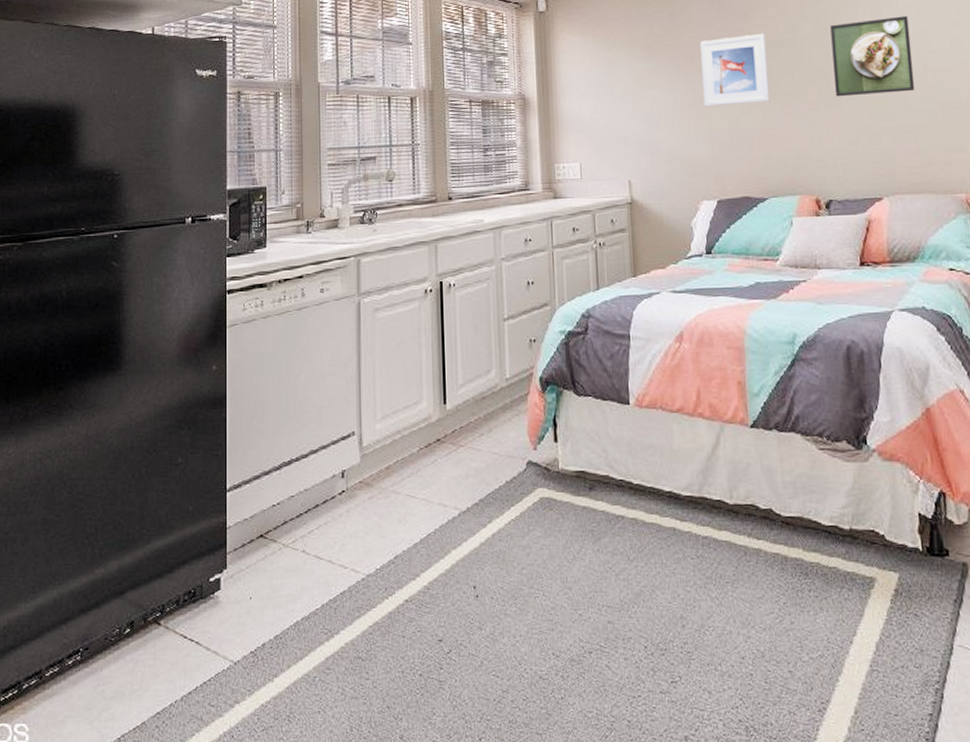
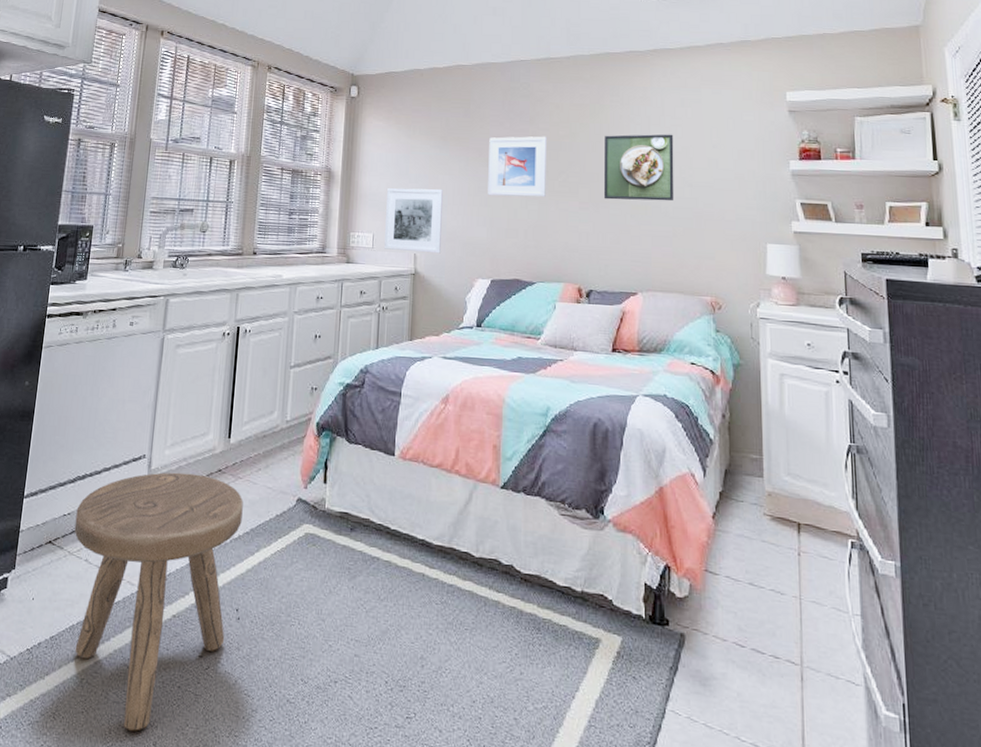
stool: none [286,446,469,726] -> present [74,472,243,731]
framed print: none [591,106,658,179] -> present [384,188,444,254]

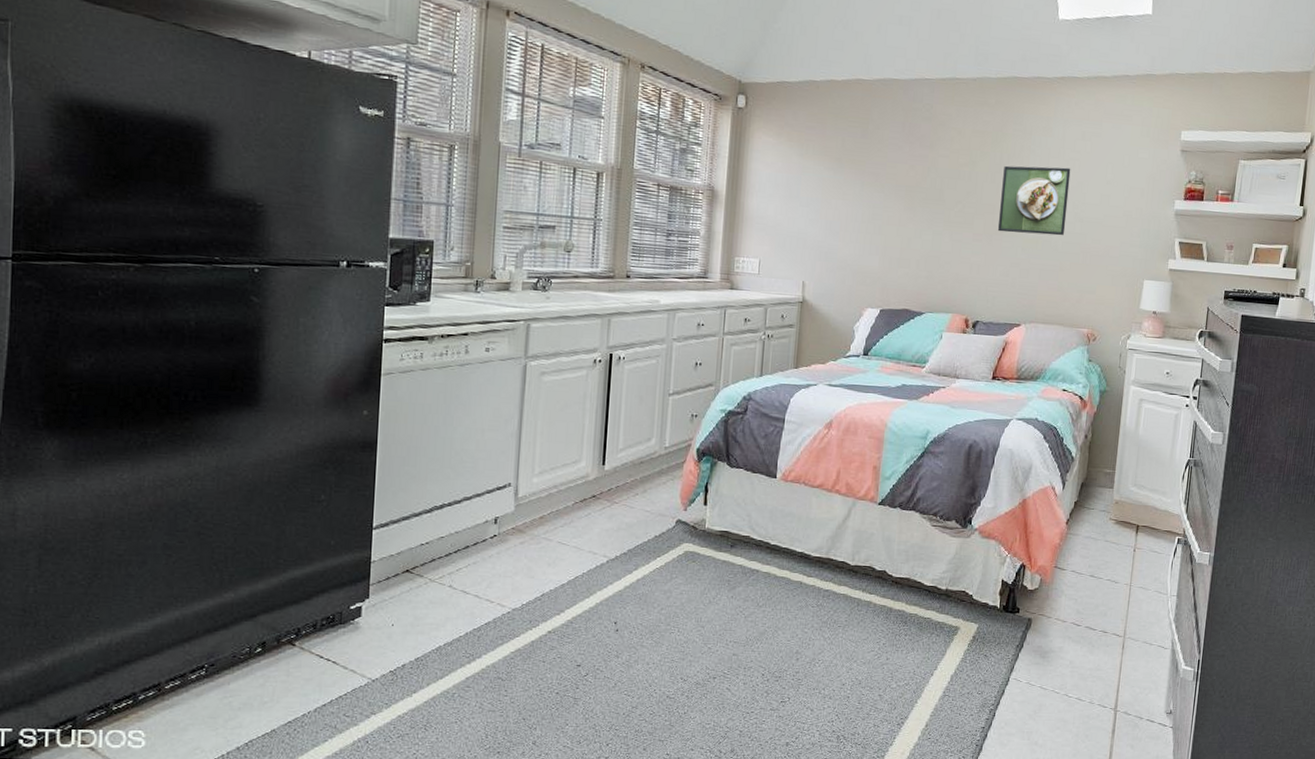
stool: present [74,472,243,731] -> none [434,499,620,734]
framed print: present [384,188,444,254] -> none [771,211,836,282]
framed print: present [488,136,547,198] -> none [882,161,946,228]

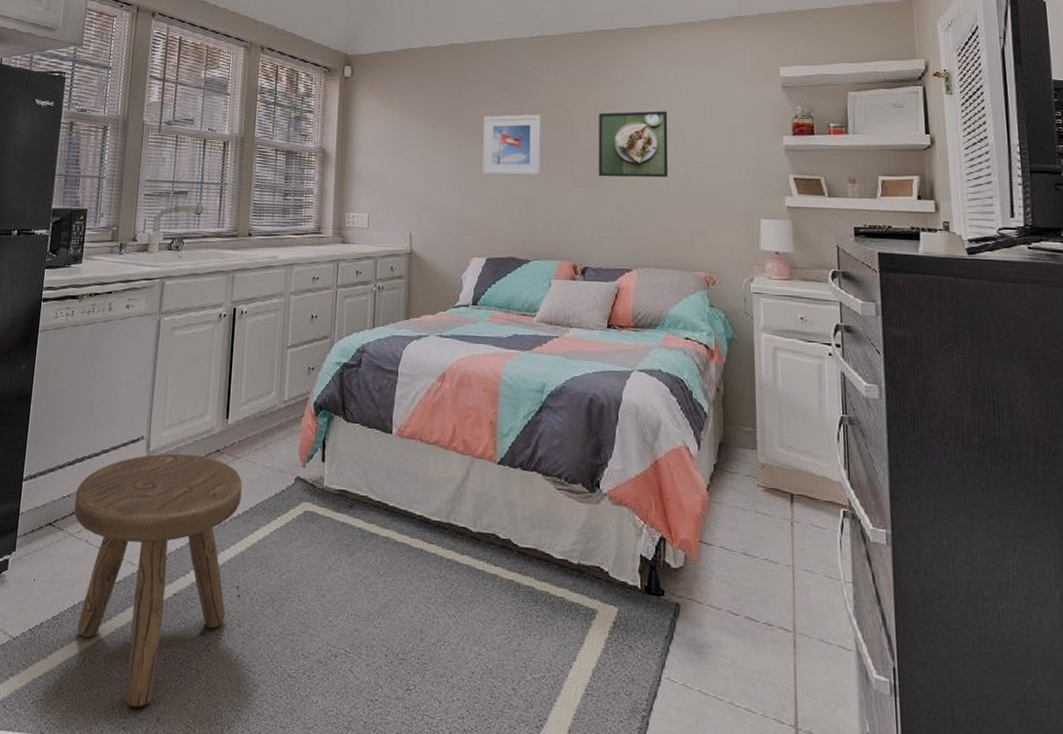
stool: none [434,499,620,734] -> present [74,453,242,708]
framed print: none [882,161,946,228] -> present [482,114,541,176]

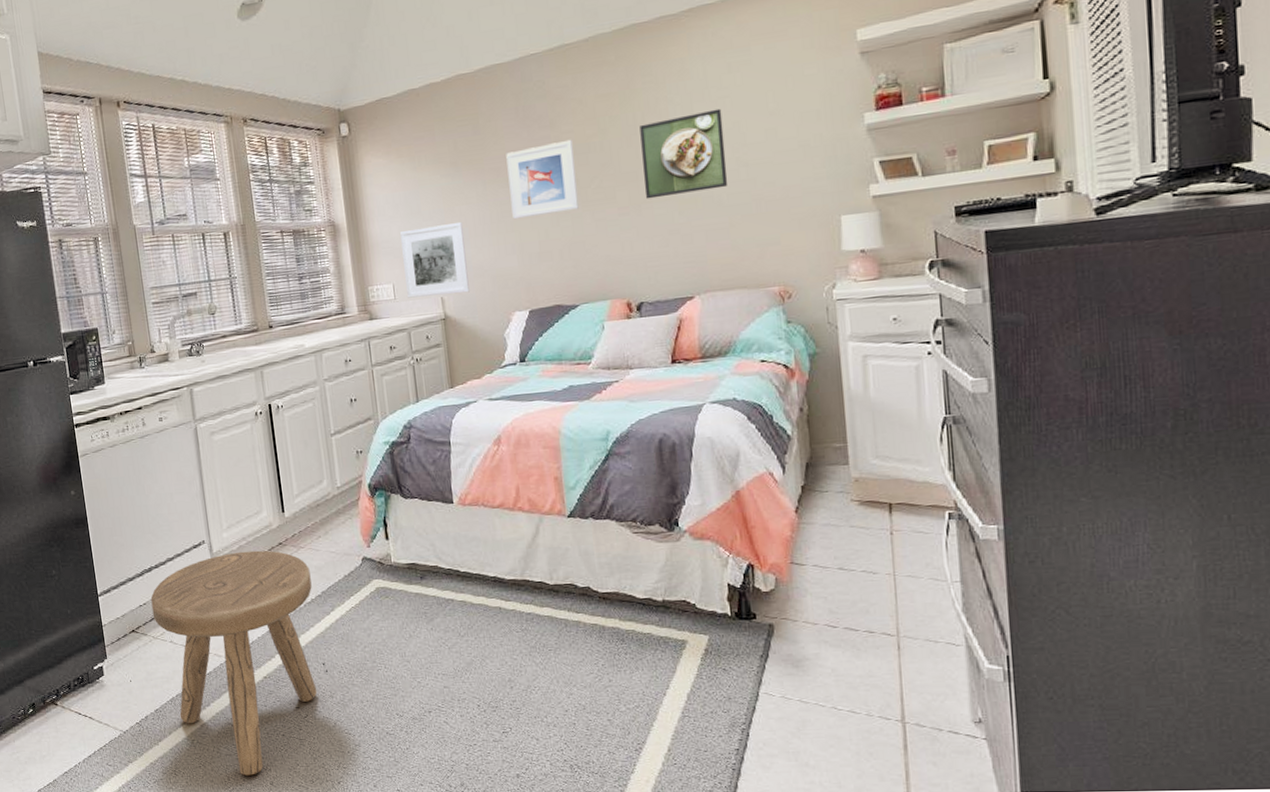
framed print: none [380,167,439,233] -> present [400,222,470,298]

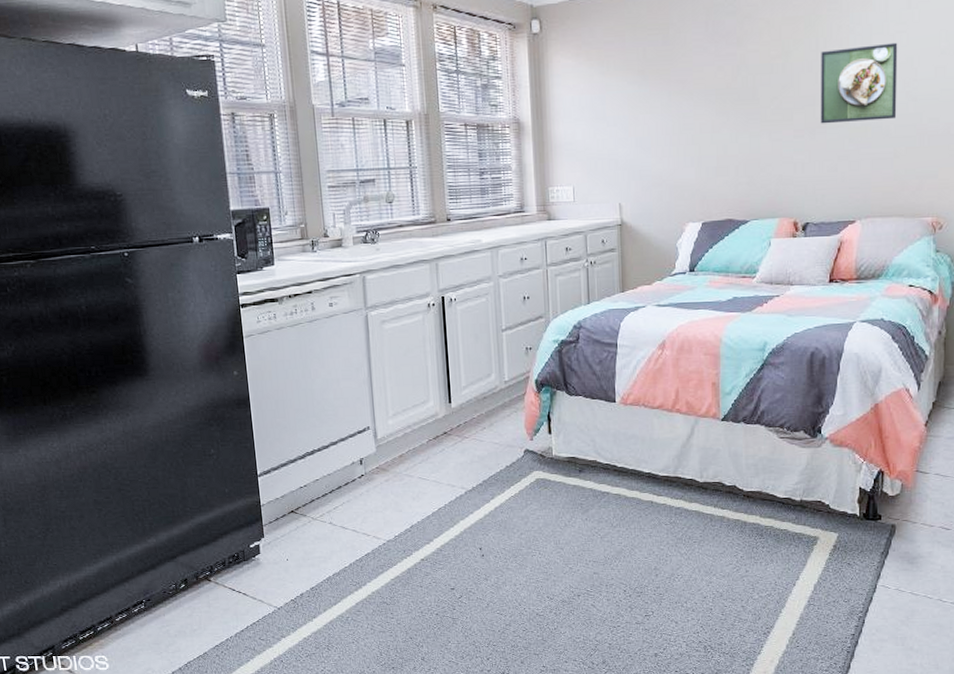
stool: present [150,550,317,776] -> none [311,438,474,651]
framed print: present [400,222,470,298] -> none [584,131,647,202]
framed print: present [506,139,579,220] -> none [693,58,757,133]

